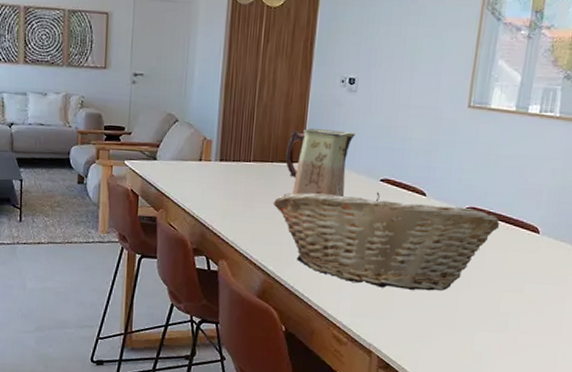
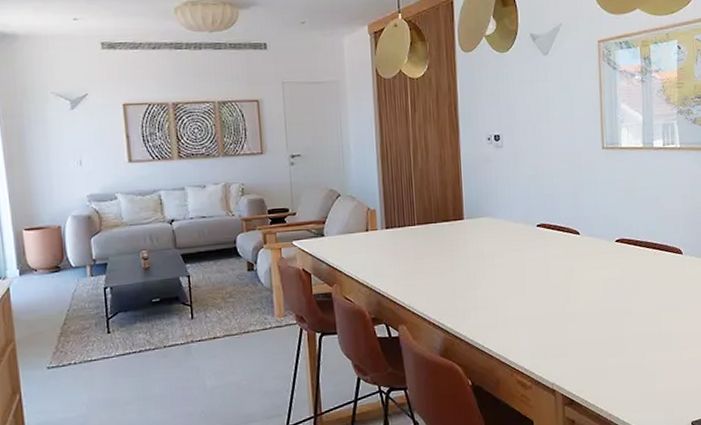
fruit basket: present [273,192,500,291] -> none [442,237,648,327]
vase: present [286,127,355,198] -> none [447,184,508,251]

